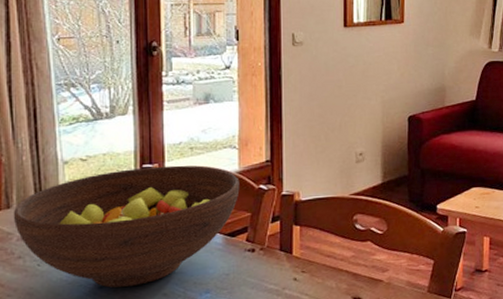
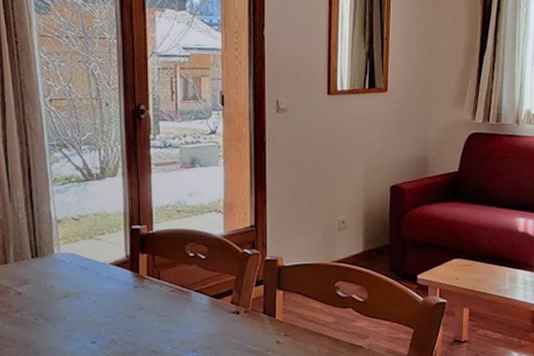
fruit bowl: present [13,165,240,288] -> none [10,227,225,344]

